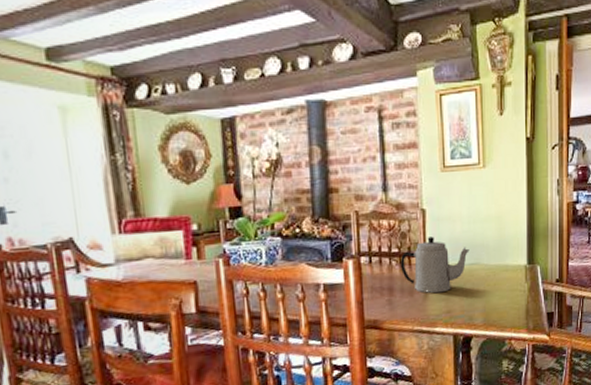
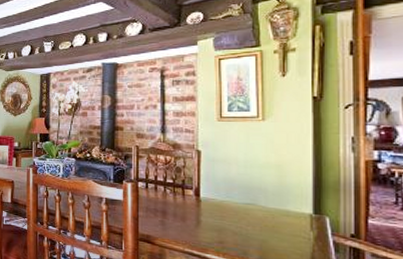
teapot: present [399,236,469,294] -> none [174,174,245,224]

